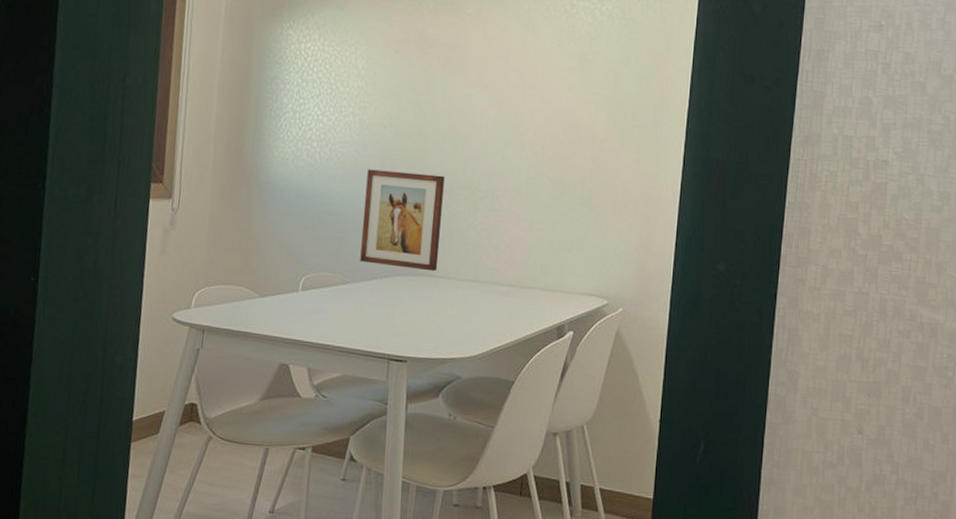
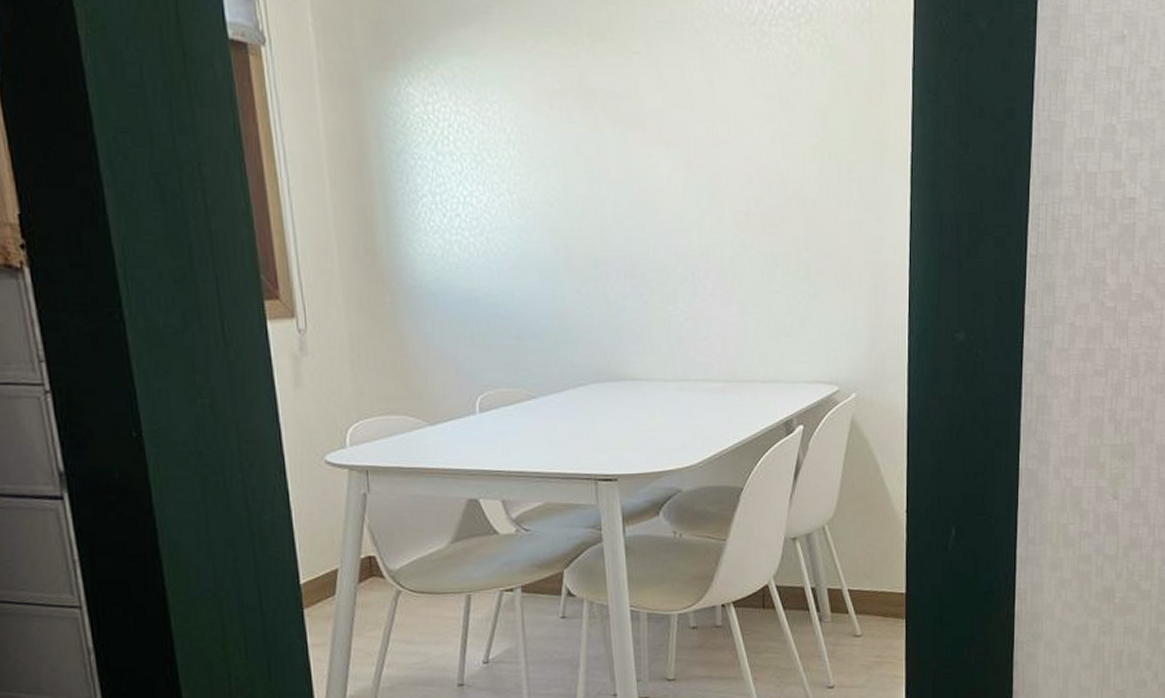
wall art: present [360,169,445,272] -> none [537,258,639,374]

